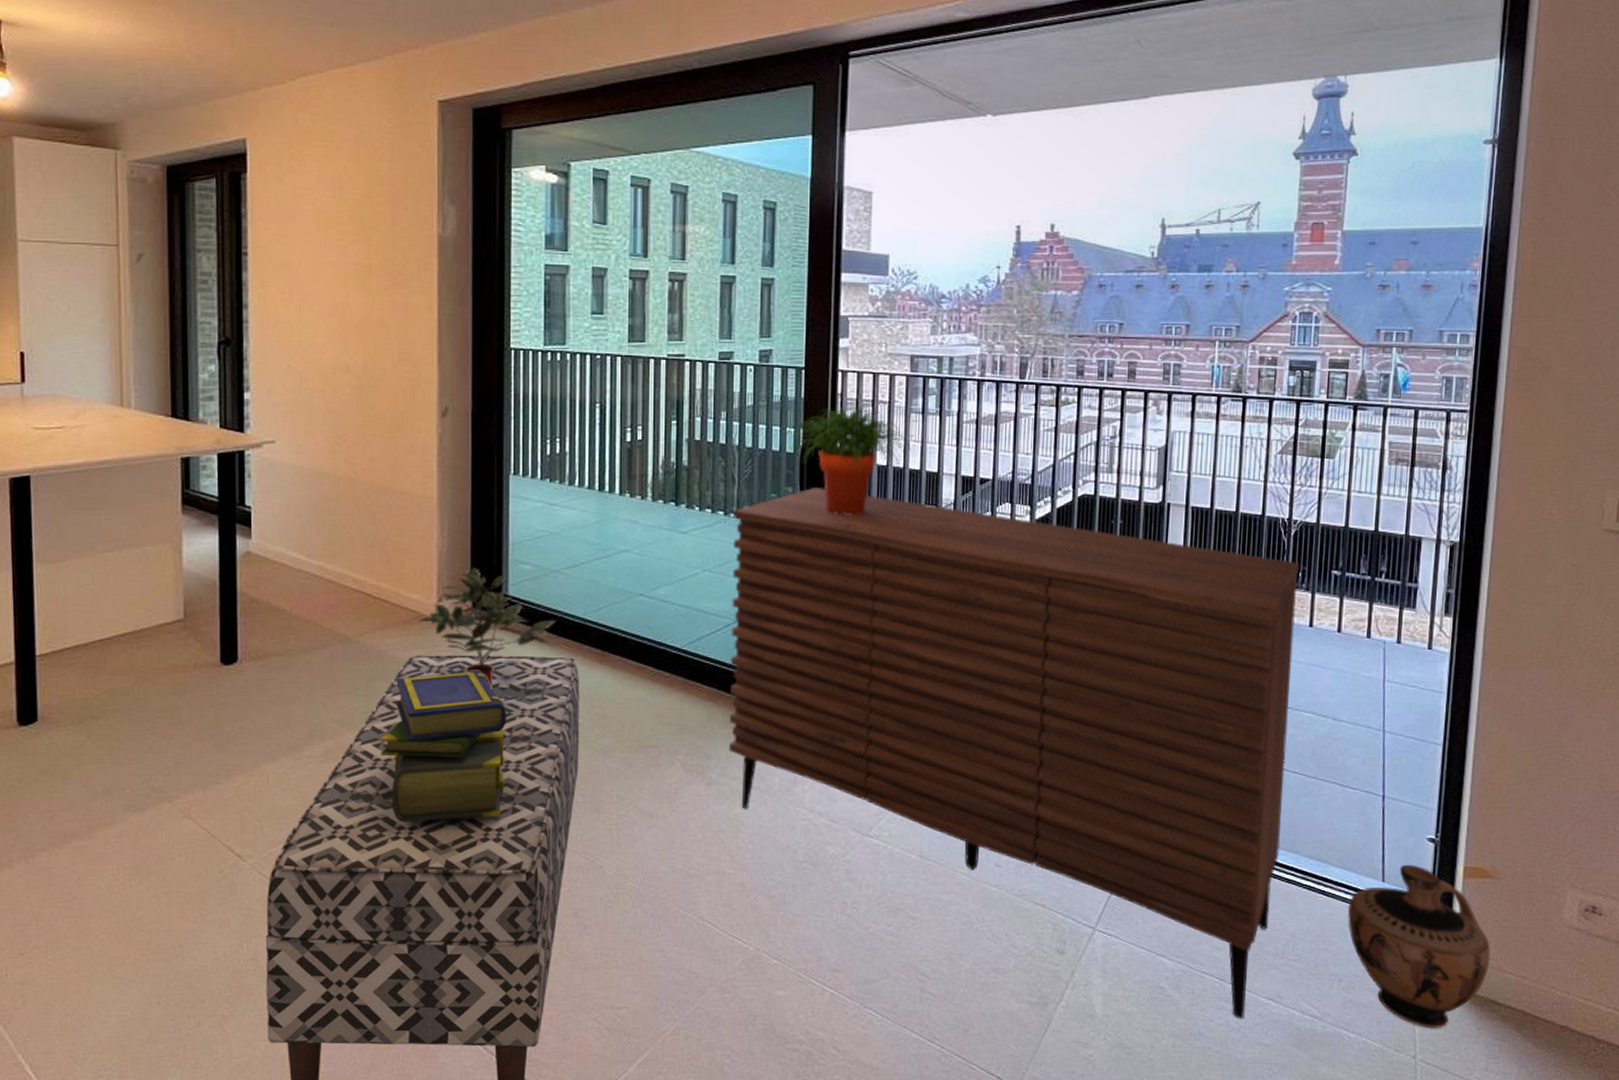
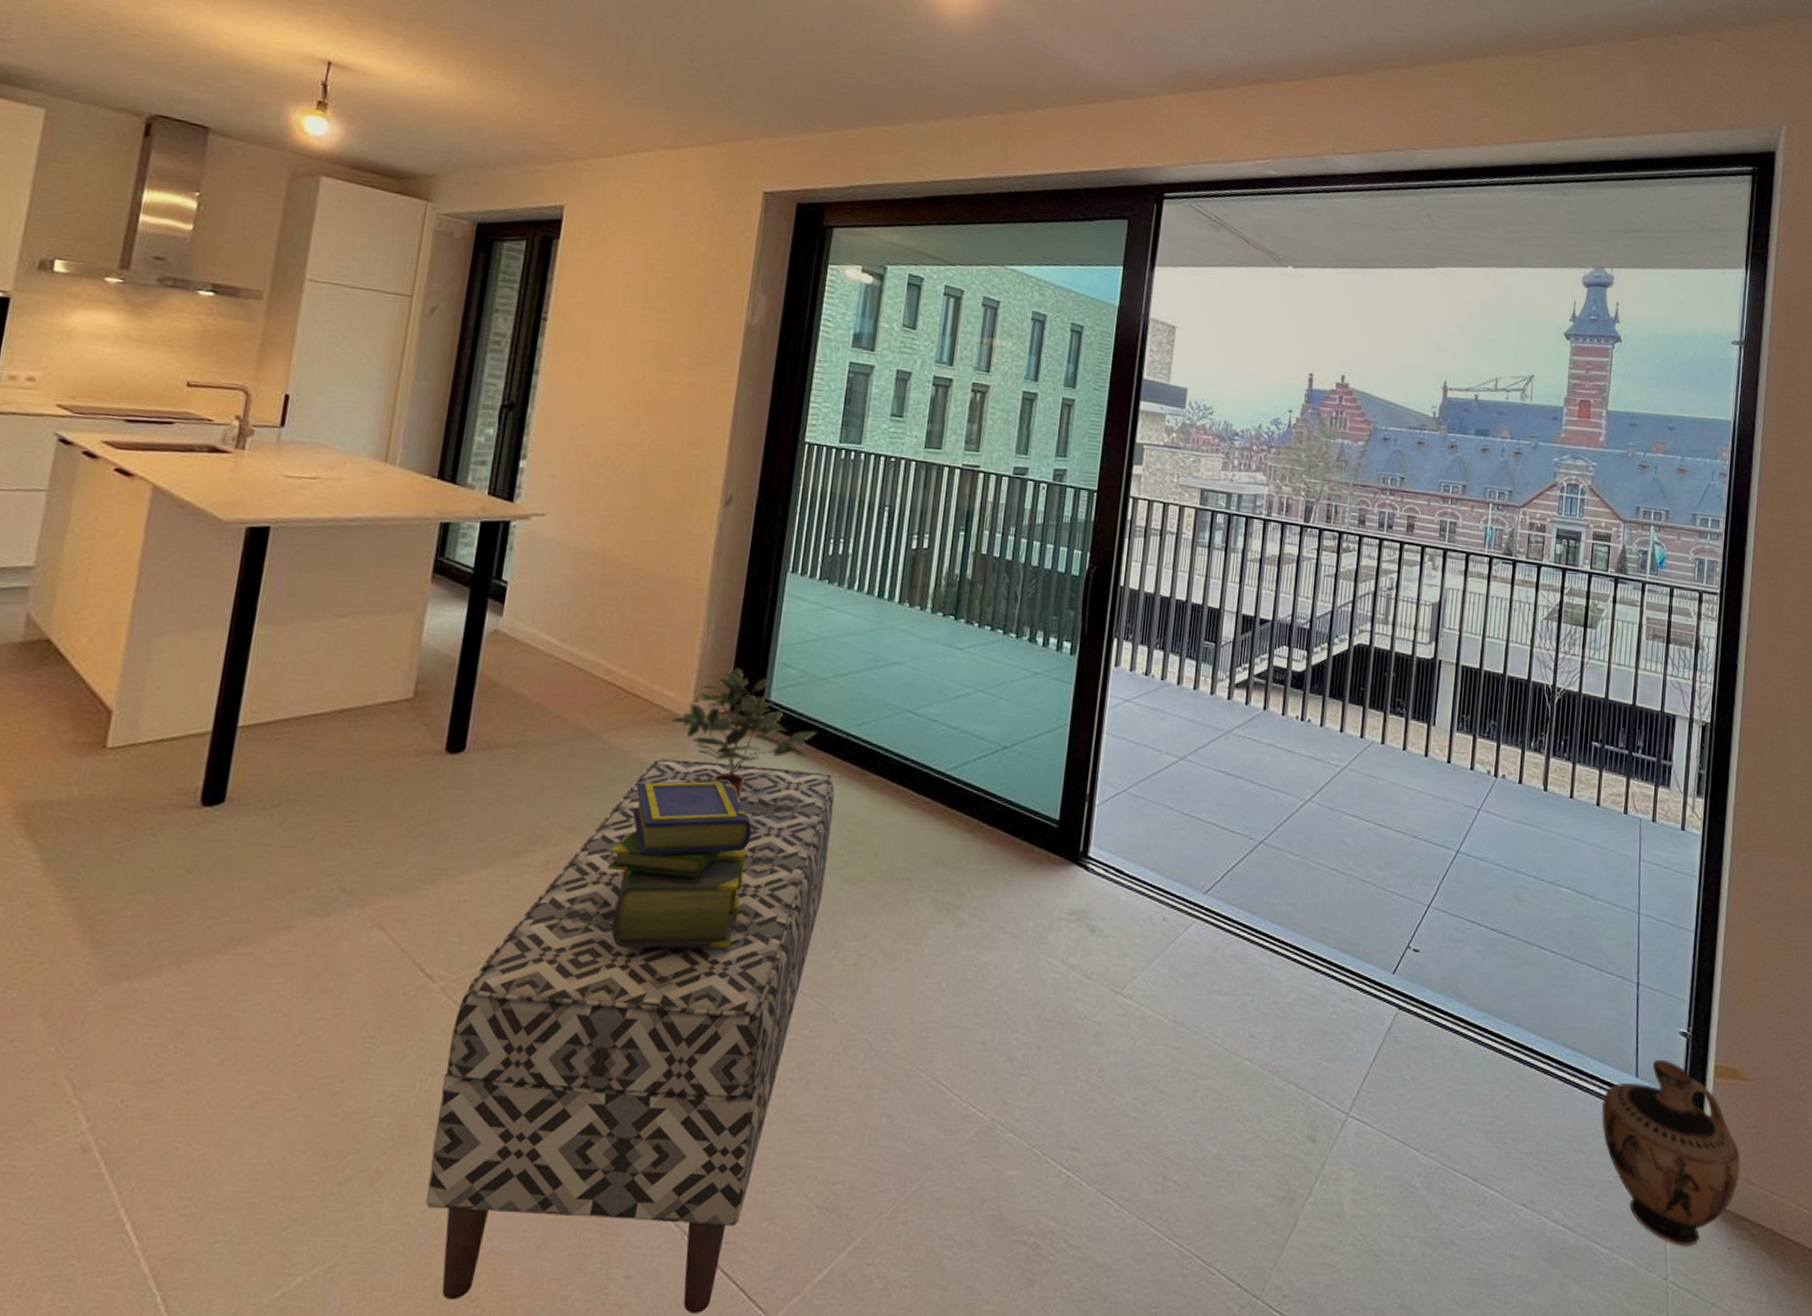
sideboard: present [728,486,1299,1020] -> none [983,612,1561,1227]
potted plant: present [785,406,911,516] -> none [1072,533,1195,646]

